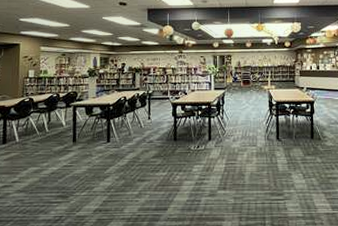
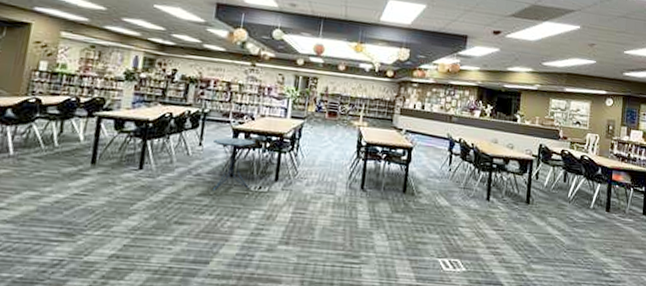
side table: none [159,110,190,153] -> present [212,137,256,192]

